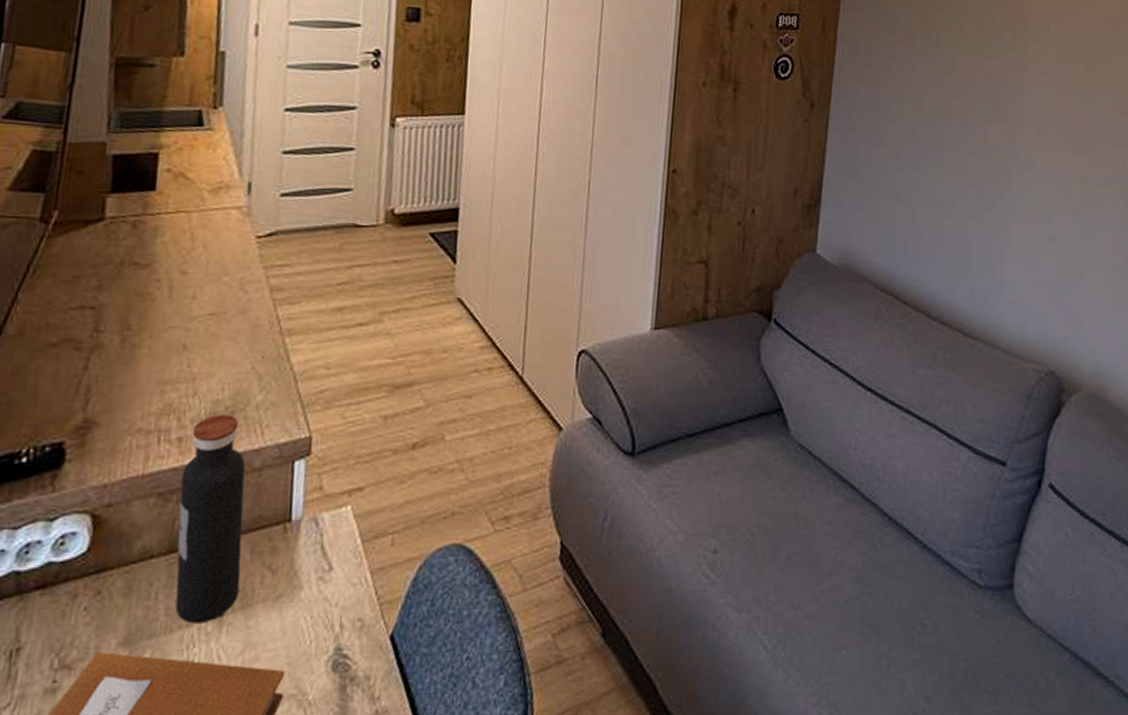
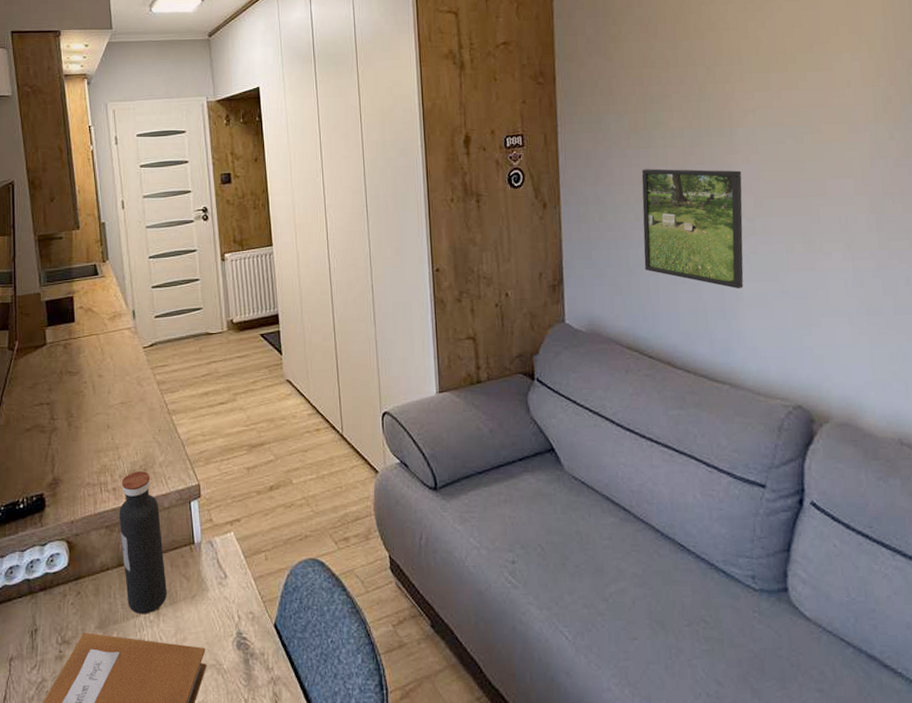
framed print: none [913,76,1028,230] -> present [641,168,744,288]

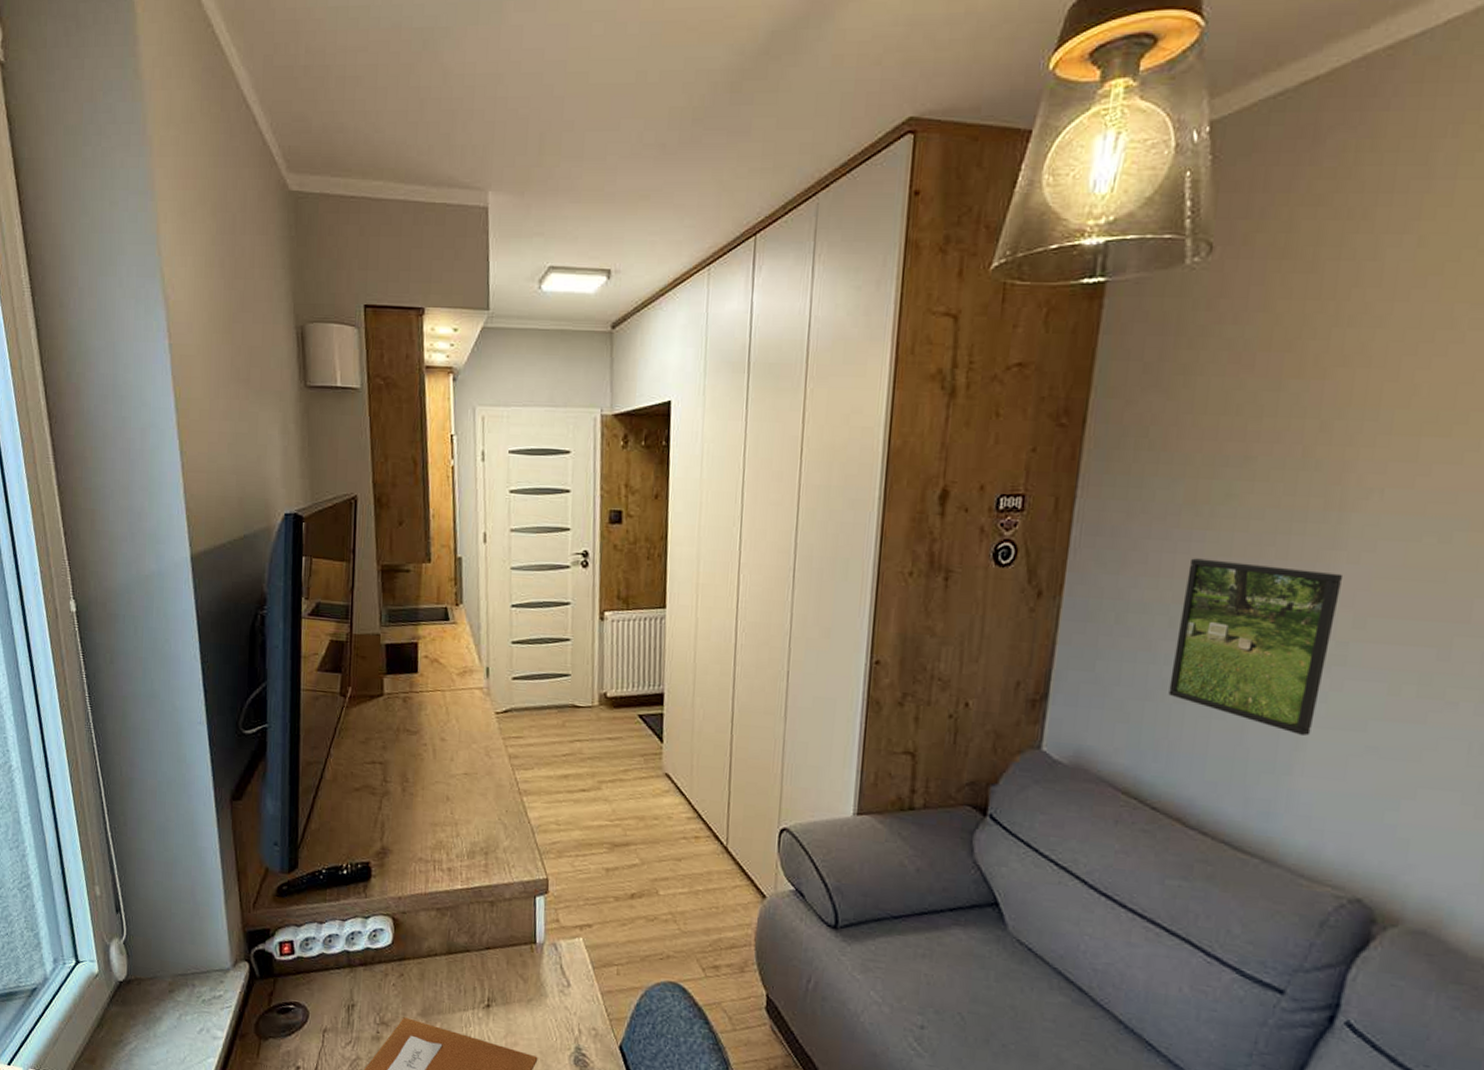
water bottle: present [119,471,167,614] -> none [452,853,501,1010]

